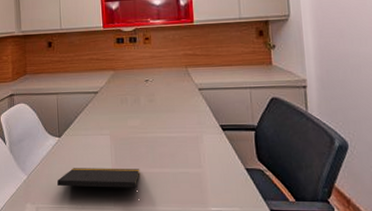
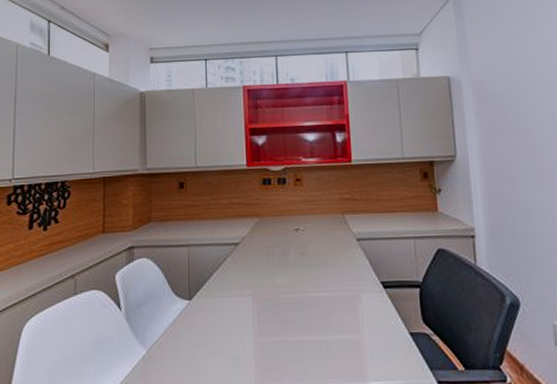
notepad: present [57,168,140,199] -> none [185,336,288,375]

